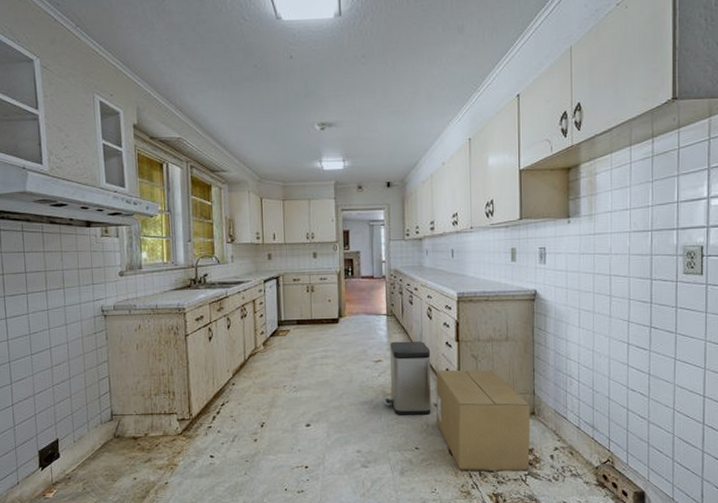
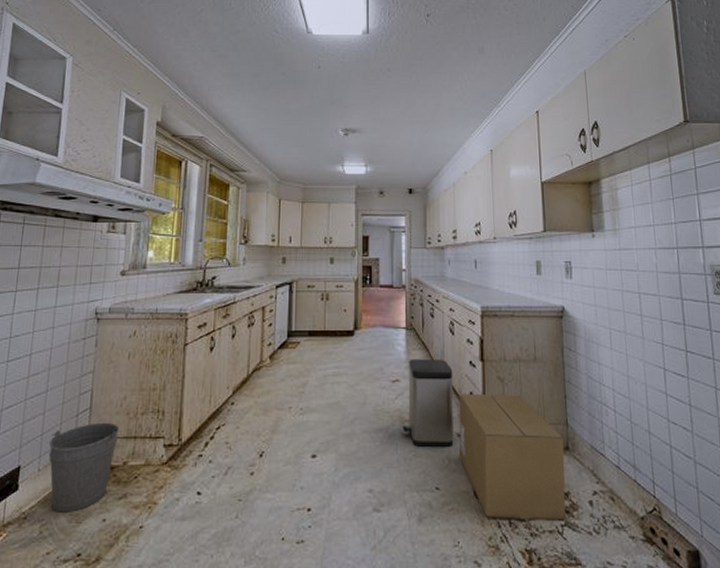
bucket: none [79,402,138,474] -> present [48,422,120,513]

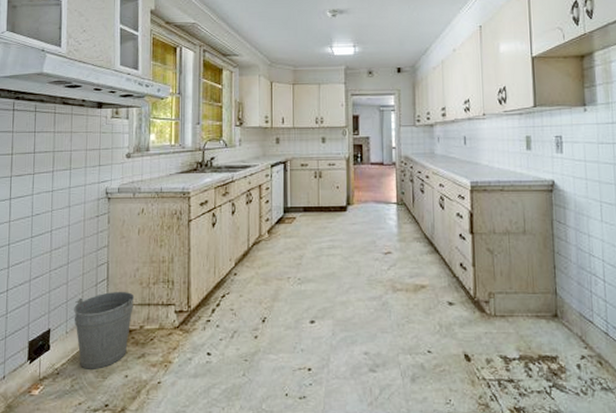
pedal bin: present [400,358,454,447] -> none [393,232,445,314]
box: present [459,393,566,521] -> none [449,264,554,382]

